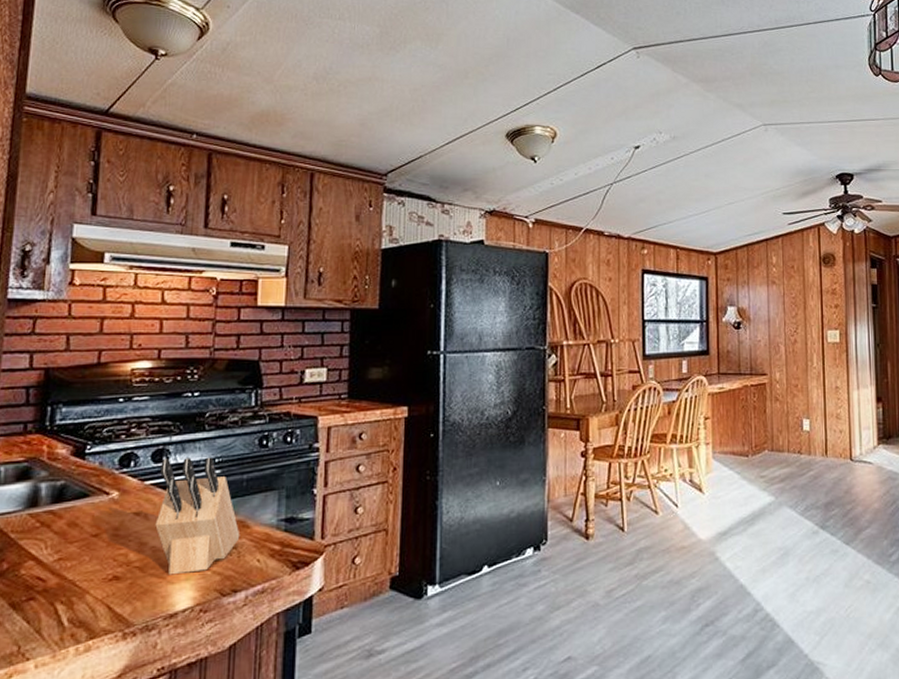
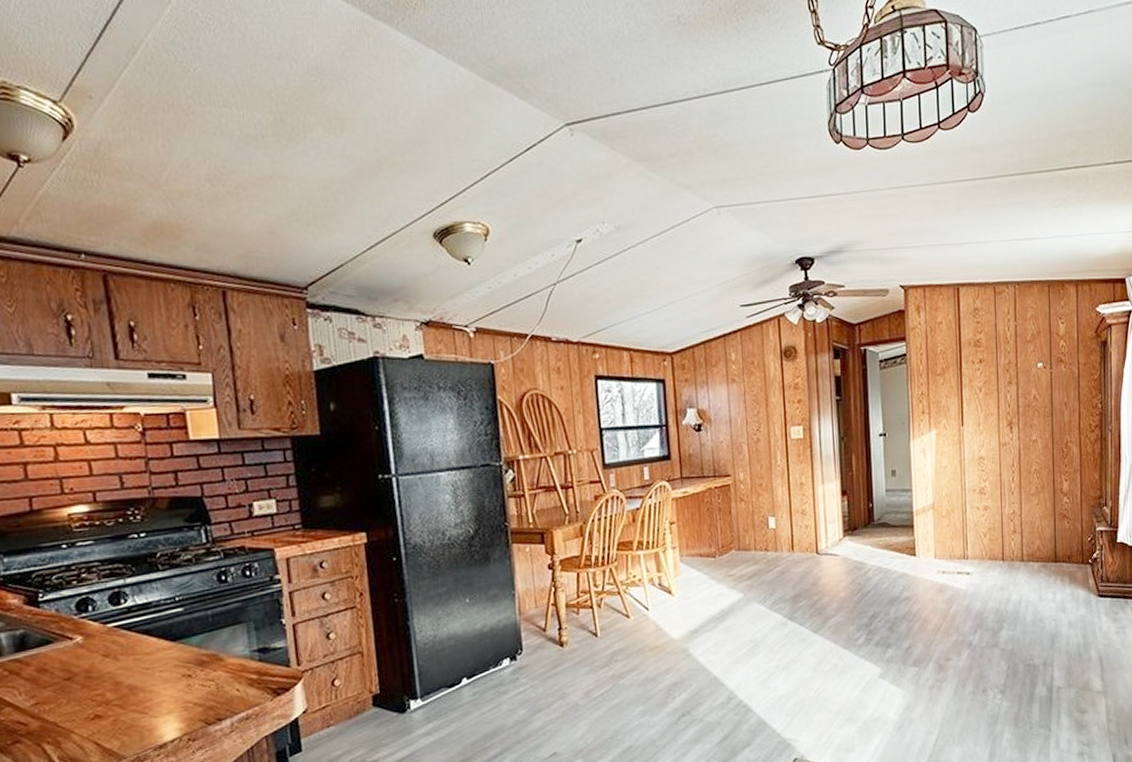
knife block: present [155,457,240,575] -> none [119,596,215,710]

